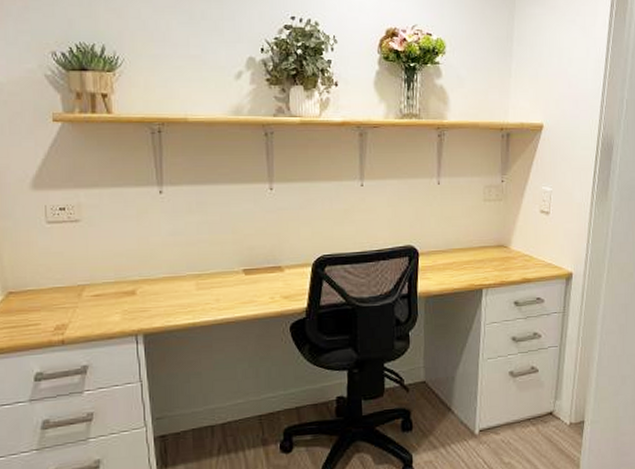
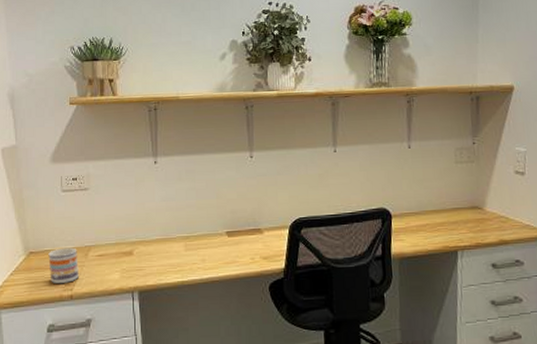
mug: none [32,286,71,327] -> present [48,247,79,283]

